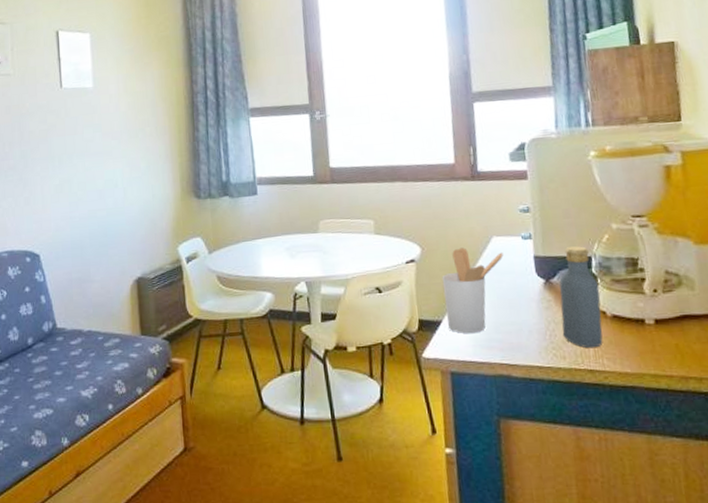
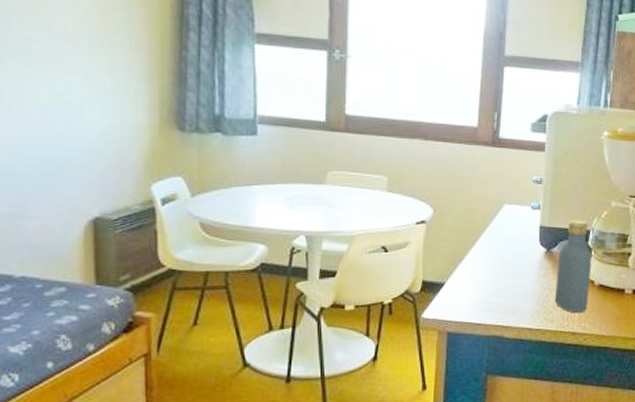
utensil holder: present [442,247,504,333] -> none [450,212,512,296]

